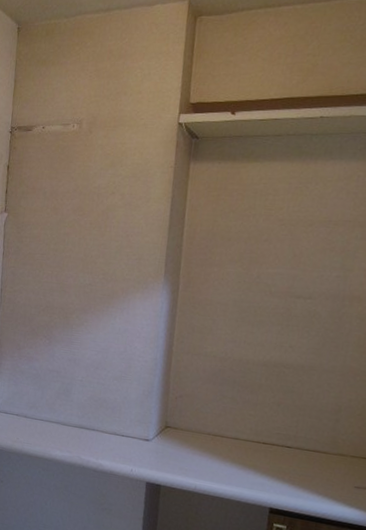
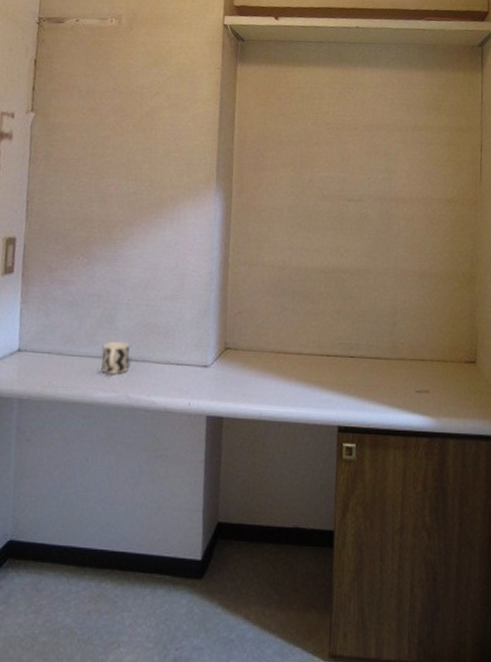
cup: none [58,411,82,439] -> present [101,341,130,376]

